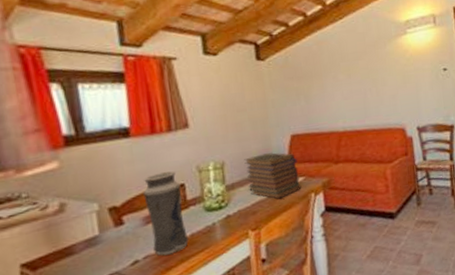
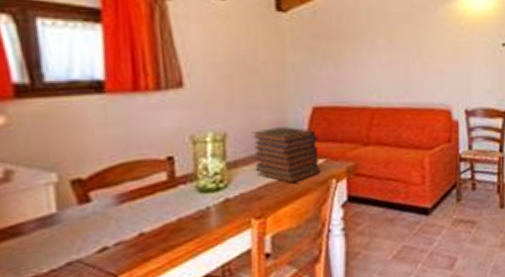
vase: present [143,171,188,256] -> none [118,139,174,243]

